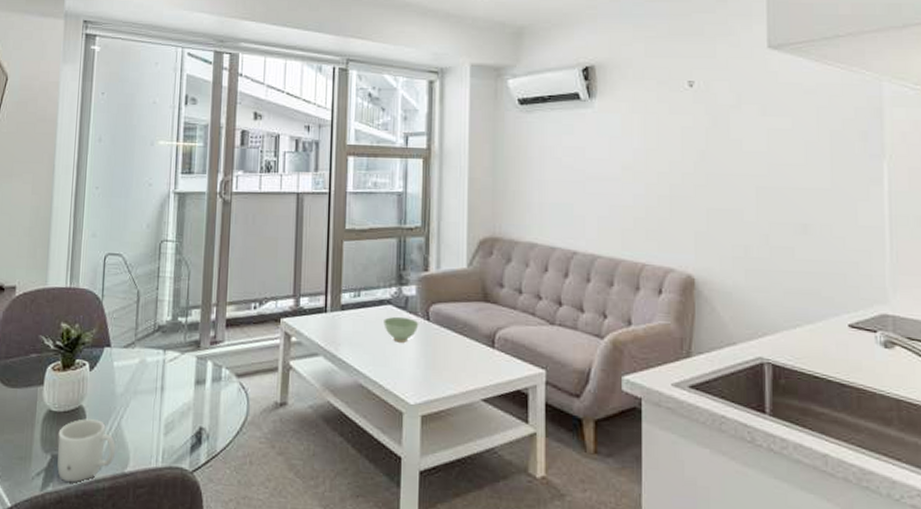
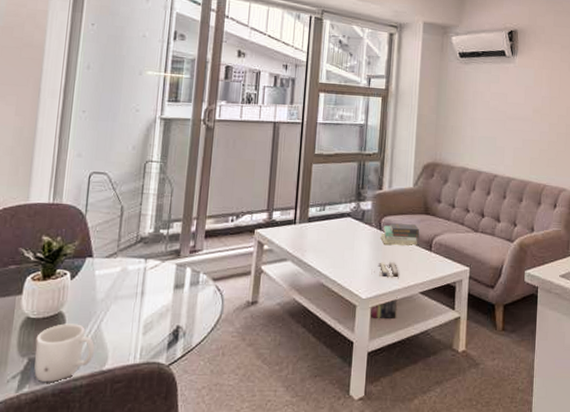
bowl: present [383,316,419,343] -> none [343,227,373,248]
books: none [419,360,454,431] -> present [370,261,399,318]
books: none [429,313,478,341] -> present [380,223,420,246]

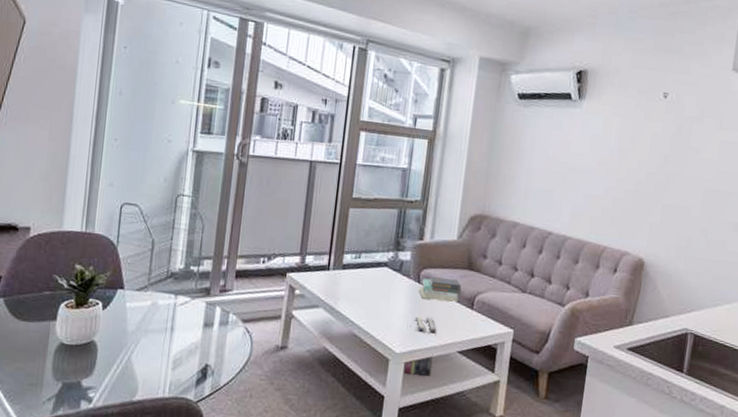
mug: present [34,323,95,383] -> none [68,352,125,408]

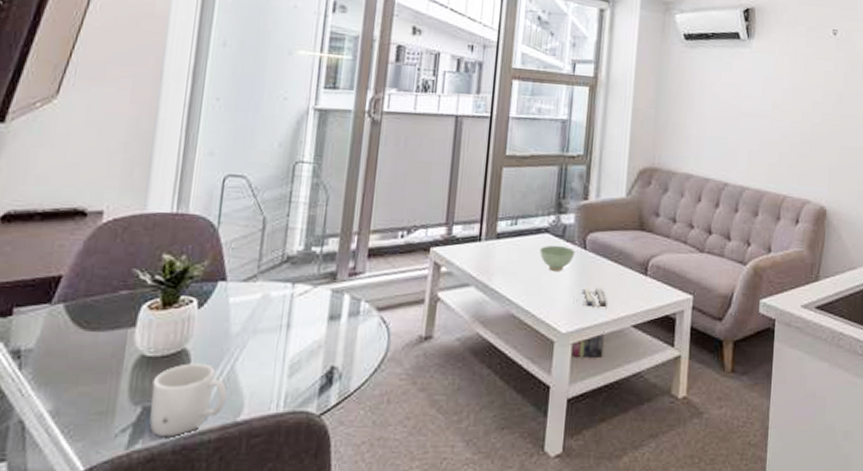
mug: none [68,352,125,408] -> present [149,363,227,438]
bowl: none [379,277,411,300] -> present [540,245,576,271]
books: present [418,277,461,302] -> none [585,241,633,269]

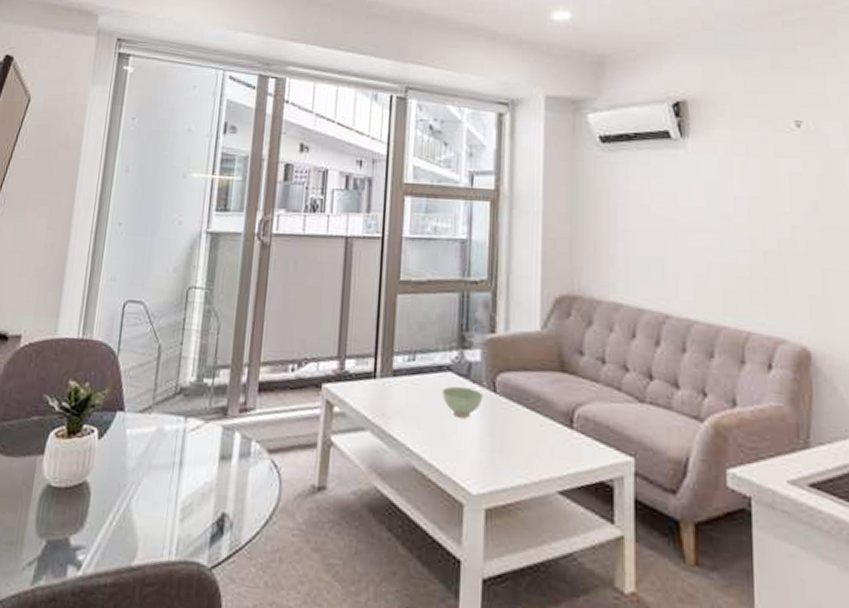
mug: present [149,363,227,438] -> none [52,497,123,577]
books: present [571,287,607,357] -> none [484,441,525,530]

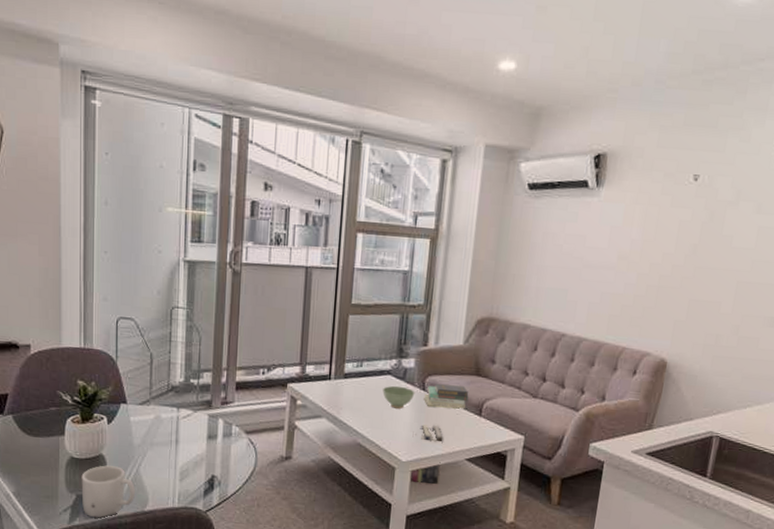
mug: none [52,497,123,577] -> present [81,465,135,518]
books: none [484,441,525,530] -> present [410,425,443,484]
books: none [495,383,554,419] -> present [424,384,469,409]

